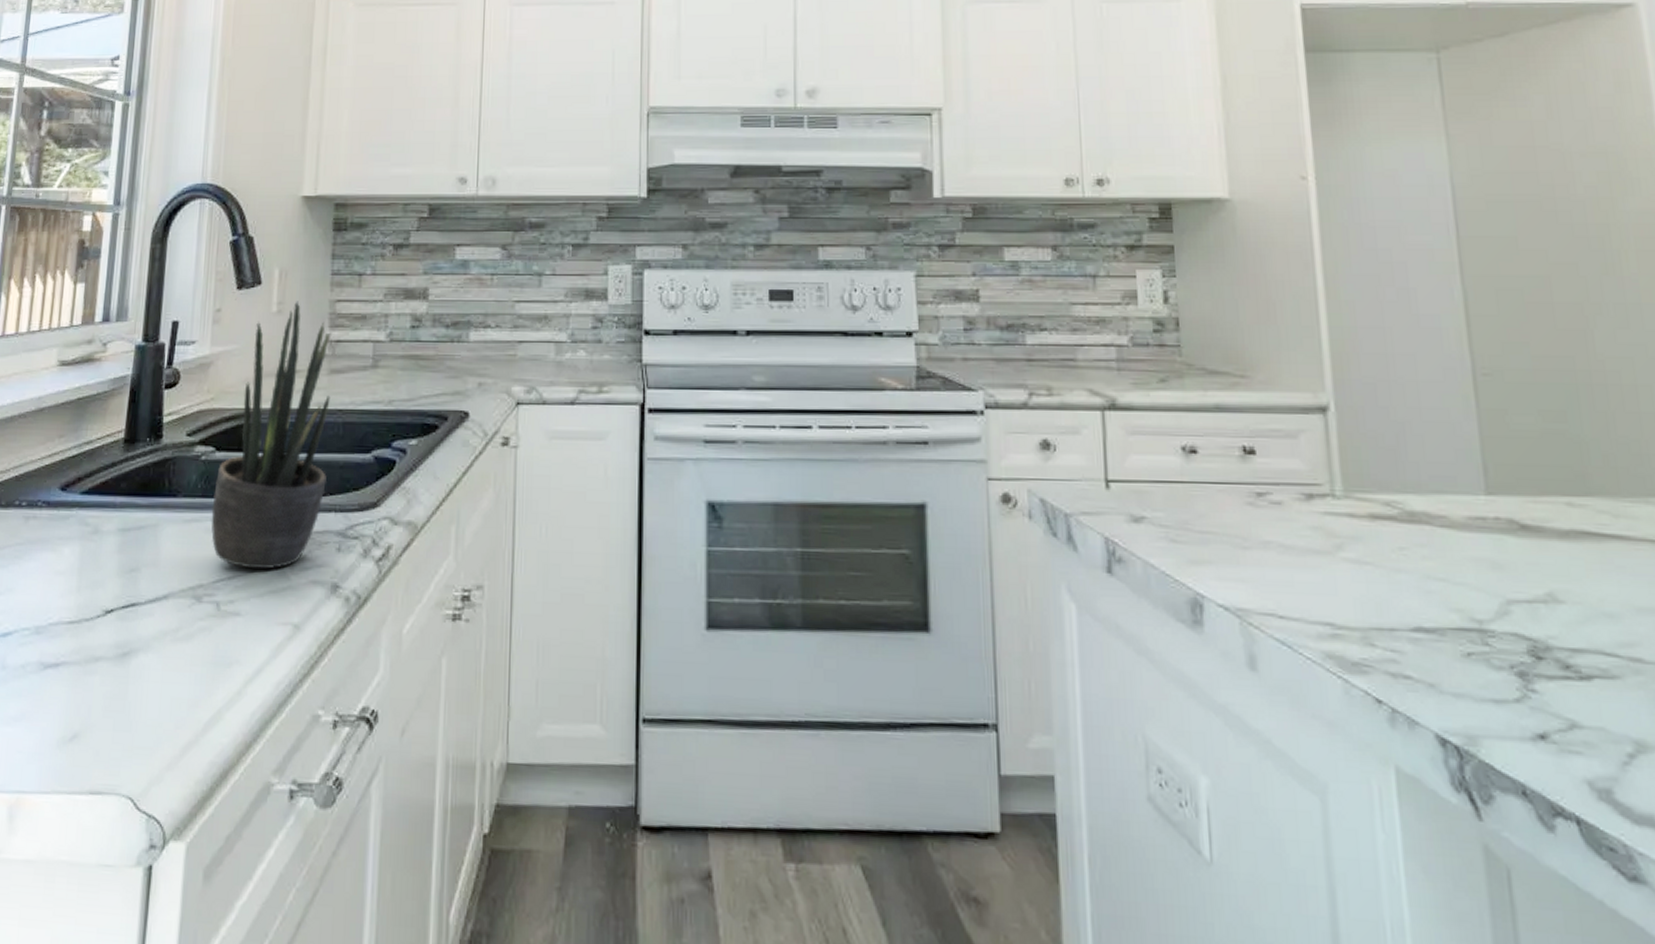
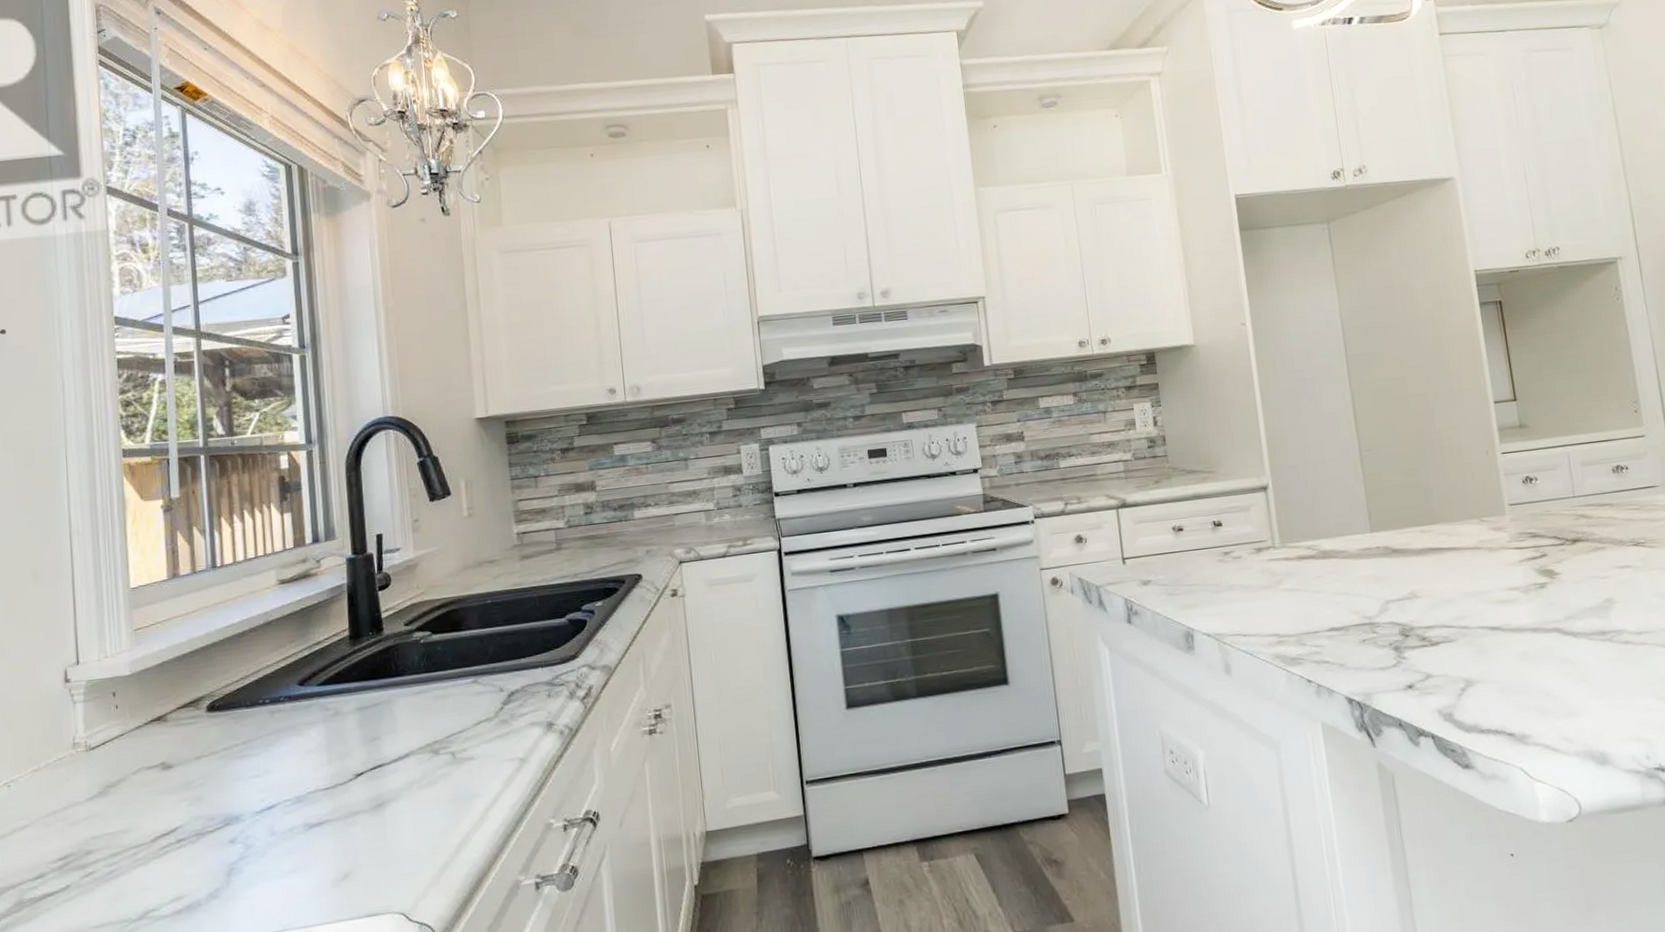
potted plant: present [211,301,331,570] -> none [435,505,531,722]

